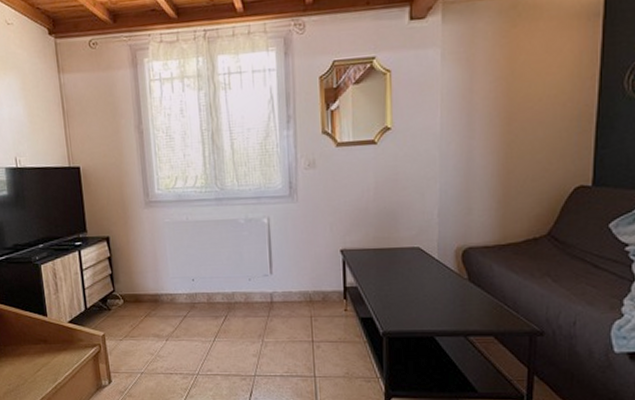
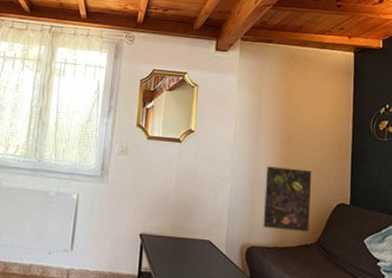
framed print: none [481,152,542,227] -> present [263,166,312,232]

